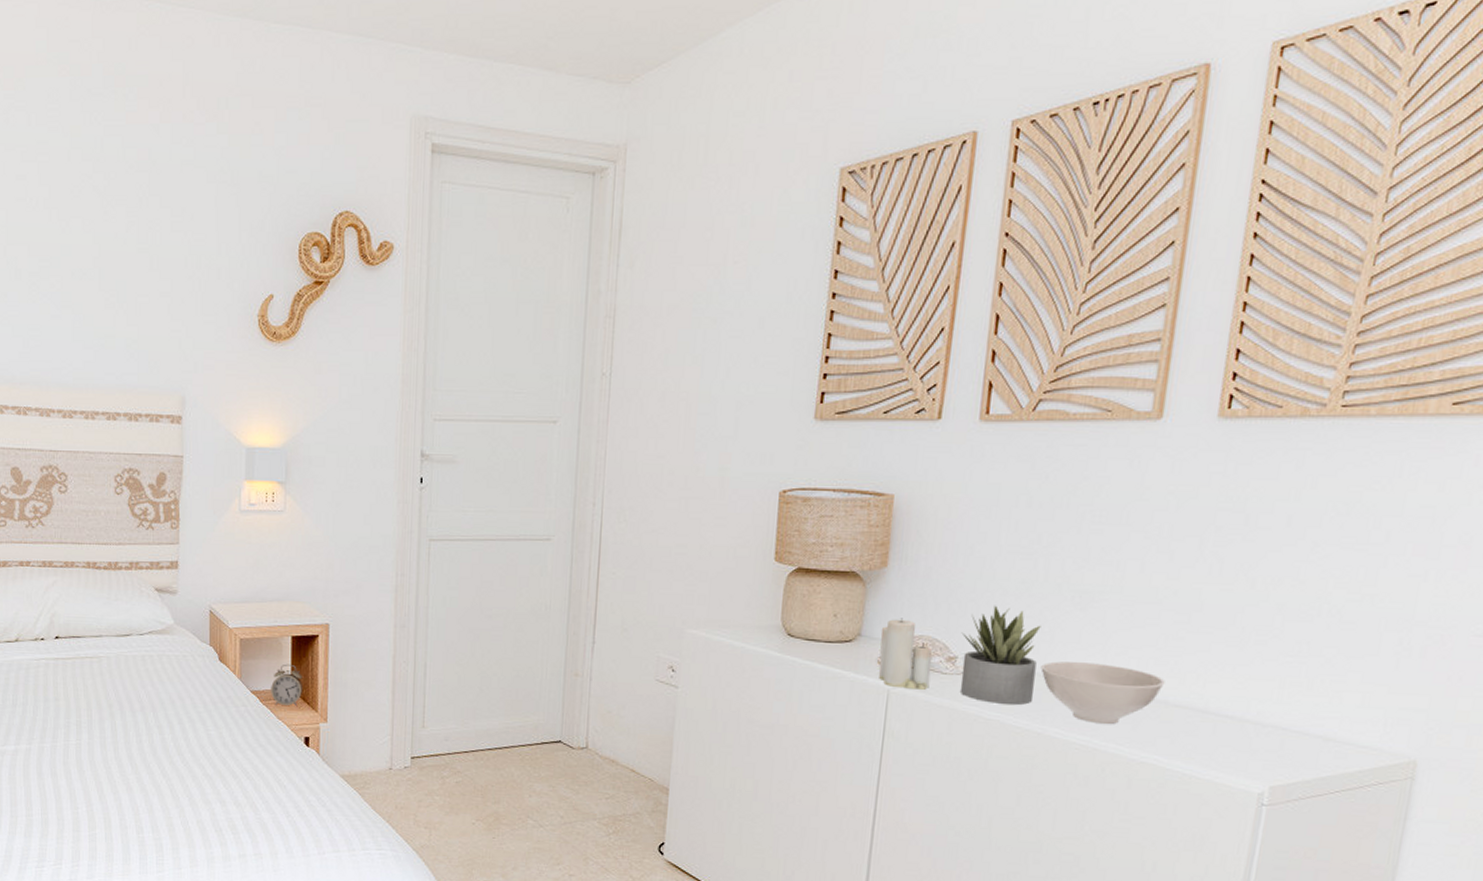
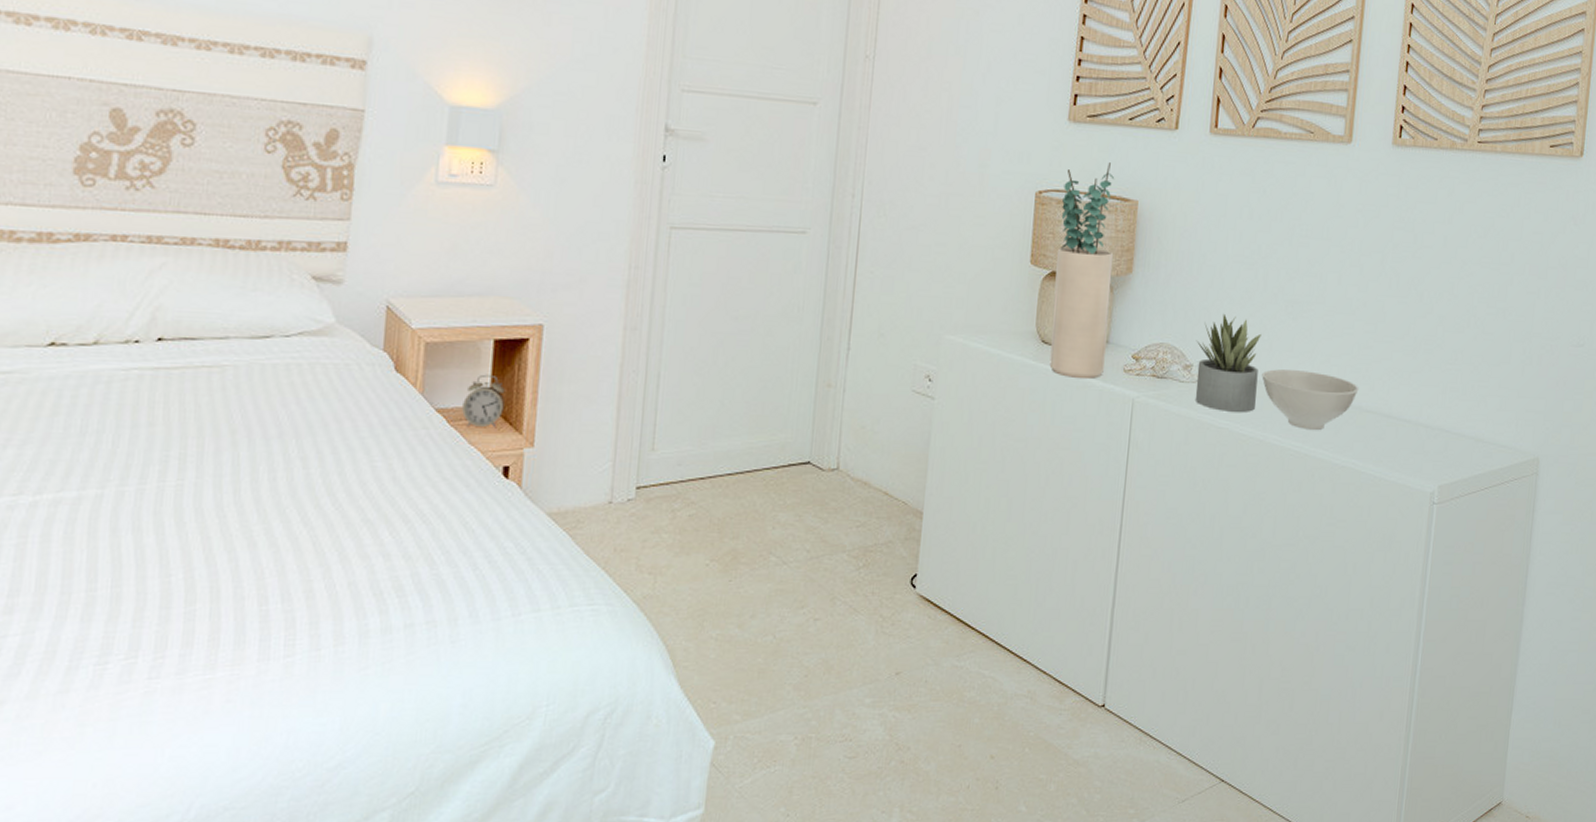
vase: none [796,458,867,671] -> present [1049,162,1115,380]
candle: present [878,618,932,691] -> none [1124,325,1171,400]

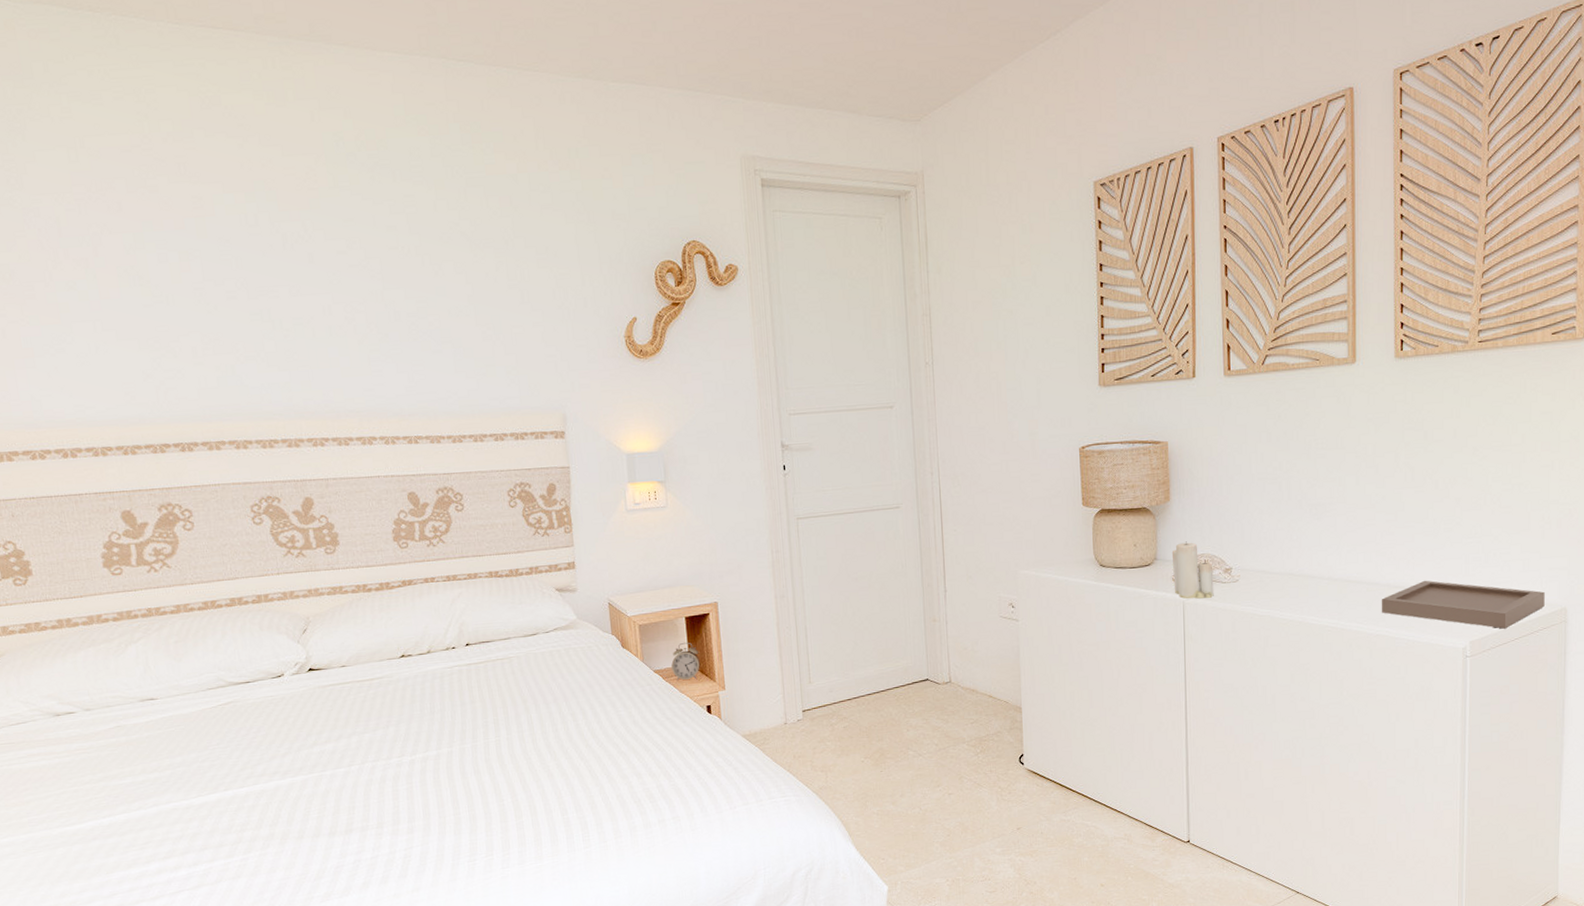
vase: present [1049,162,1115,380] -> none [1102,414,1155,592]
candle: none [1124,325,1171,400] -> present [1171,541,1214,599]
succulent plant: present [1195,313,1262,413] -> none [1232,522,1292,603]
bowl: present [1262,369,1359,431] -> none [1295,560,1385,609]
tray: none [1349,407,1519,475] -> present [1381,580,1545,629]

